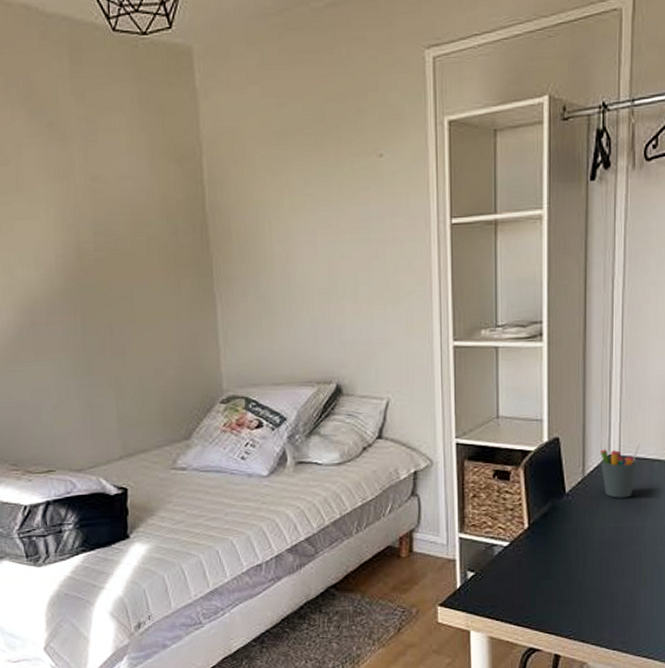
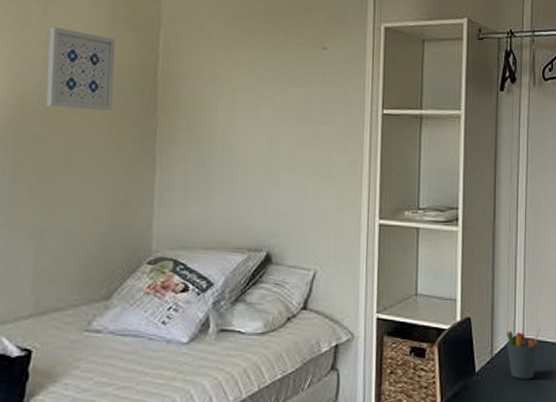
wall art: none [93,170,167,255] -> present [46,27,116,112]

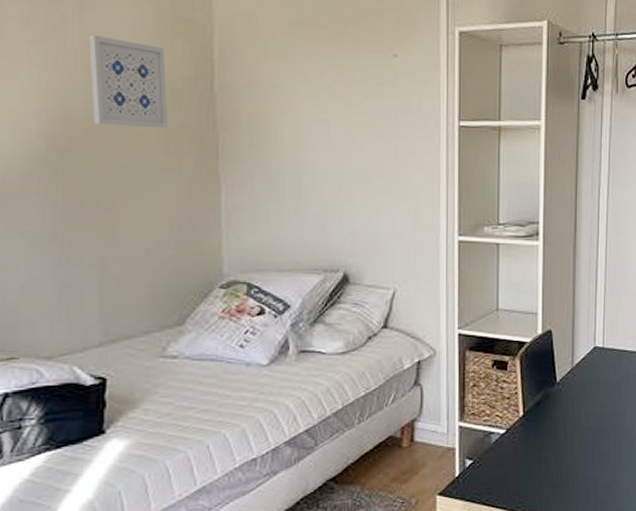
pen holder: present [507,326,540,379] -> none [587,336,620,387]

